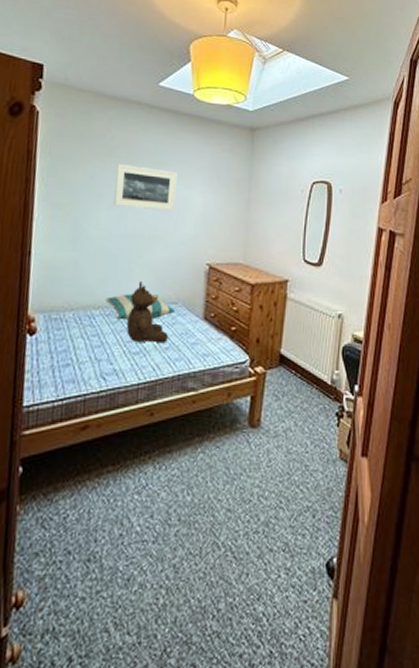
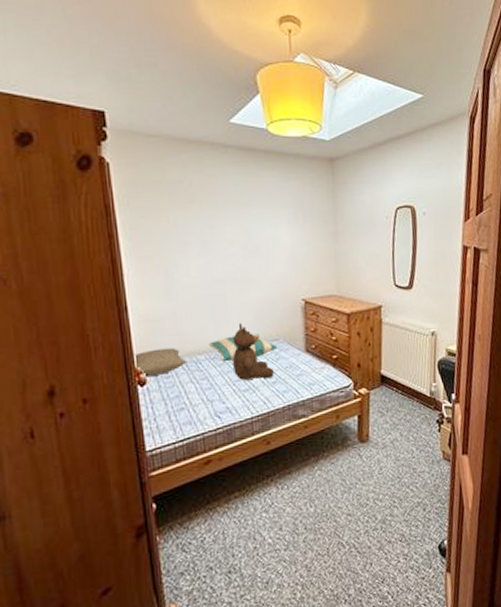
pillow: none [29,298,81,325] -> present [134,347,187,376]
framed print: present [114,164,178,212] -> none [199,209,263,253]

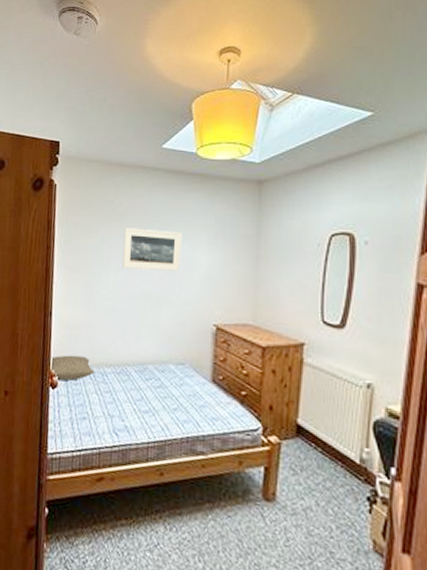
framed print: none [199,209,263,253] -> present [123,228,182,272]
pillow: present [208,334,278,362] -> none [116,353,183,380]
teddy bear: present [233,323,274,380] -> none [136,341,176,403]

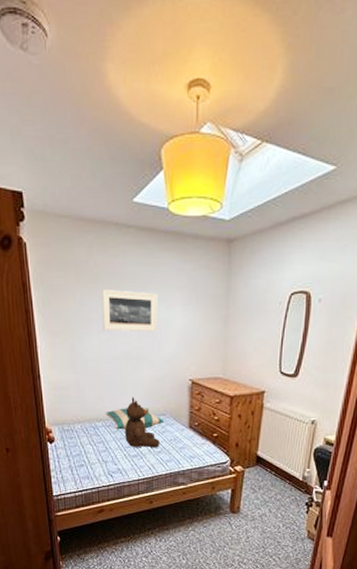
pillow: present [51,355,95,381] -> none [45,413,87,435]
pillow: none [116,353,183,380] -> present [105,408,165,430]
teddy bear: none [136,341,176,403] -> present [125,397,159,447]

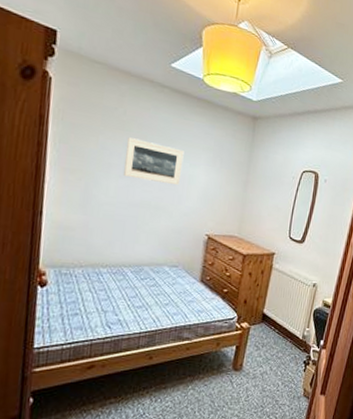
pillow: present [105,408,165,430] -> none [112,255,176,279]
teddy bear: present [125,397,159,447] -> none [131,246,168,299]

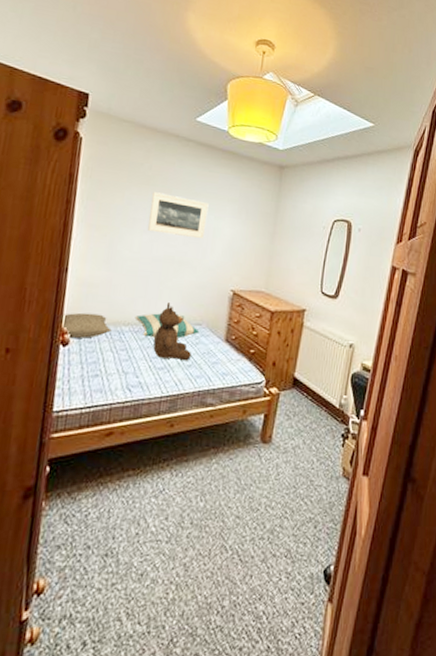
pillow: none [40,255,90,280] -> present [63,312,112,339]
pillow: none [112,255,176,279] -> present [135,313,200,339]
teddy bear: none [131,246,168,299] -> present [153,302,191,360]

